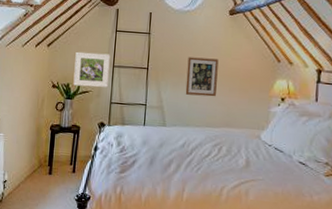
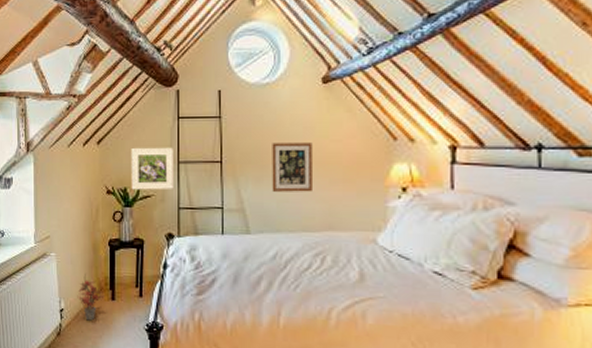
potted plant: none [19,151,43,191] -> present [77,272,104,321]

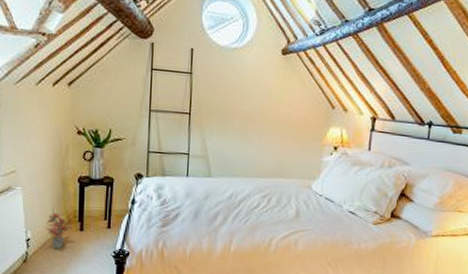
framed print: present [131,147,173,190] -> none [102,92,146,135]
wall art: present [272,142,313,192] -> none [232,101,269,146]

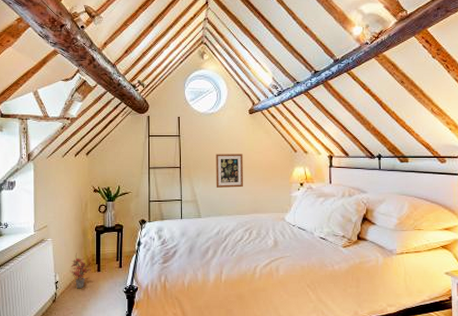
wall art: none [232,101,269,146] -> present [216,154,243,188]

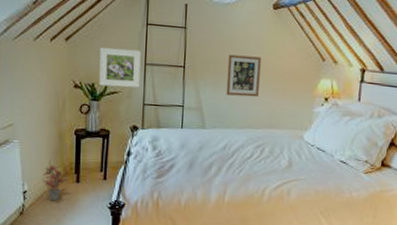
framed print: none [113,157,145,189] -> present [99,47,141,88]

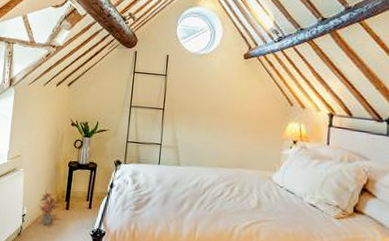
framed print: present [99,47,141,88] -> none [91,91,128,127]
wall art: present [226,54,262,98] -> none [199,98,233,139]

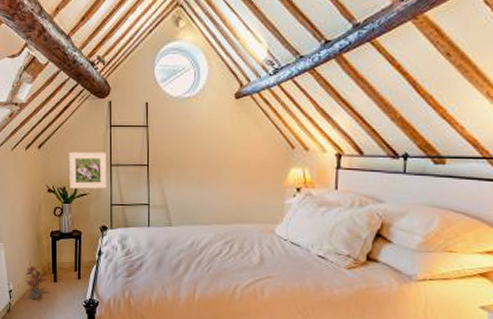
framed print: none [91,91,128,127] -> present [69,151,107,189]

